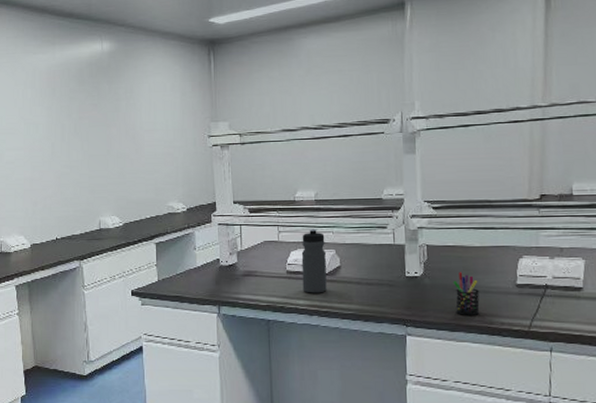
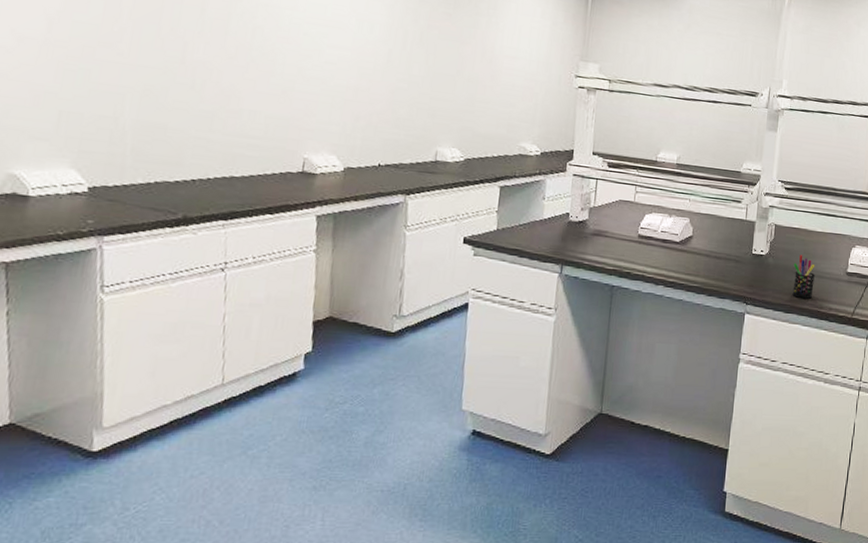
water bottle: present [301,229,327,293] -> none [652,193,681,262]

